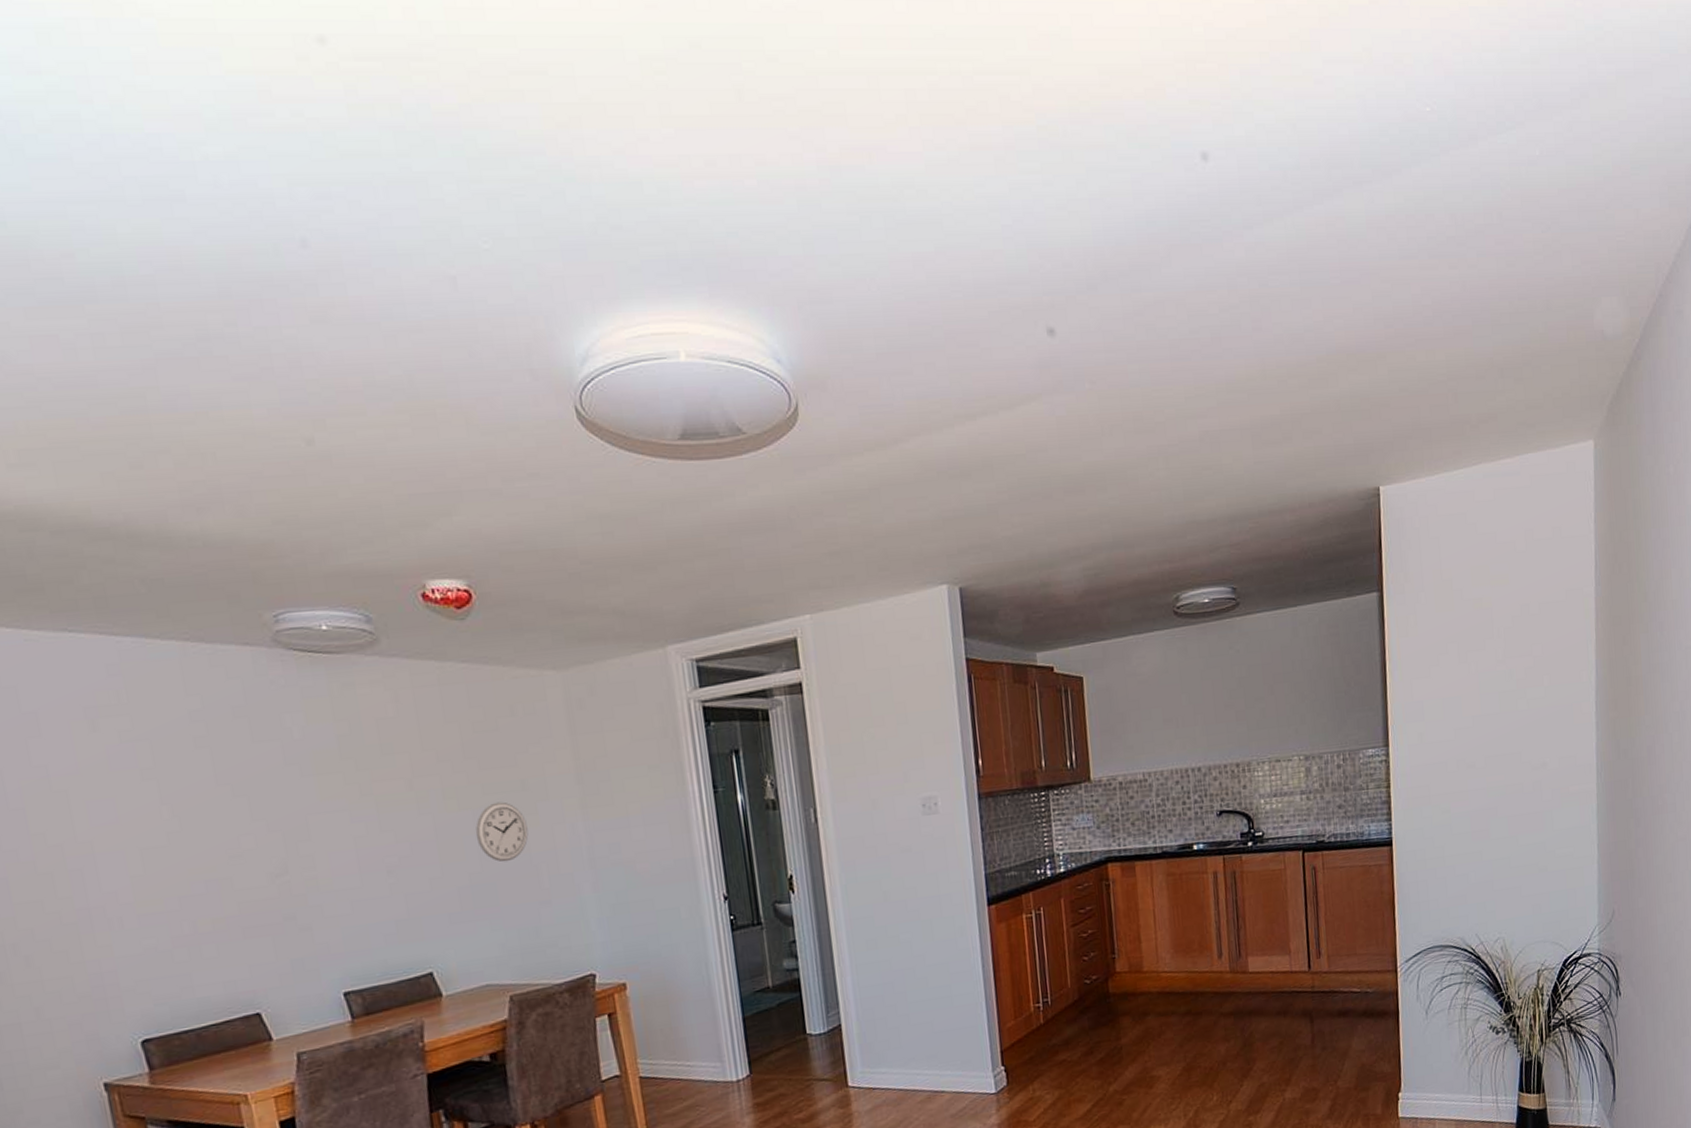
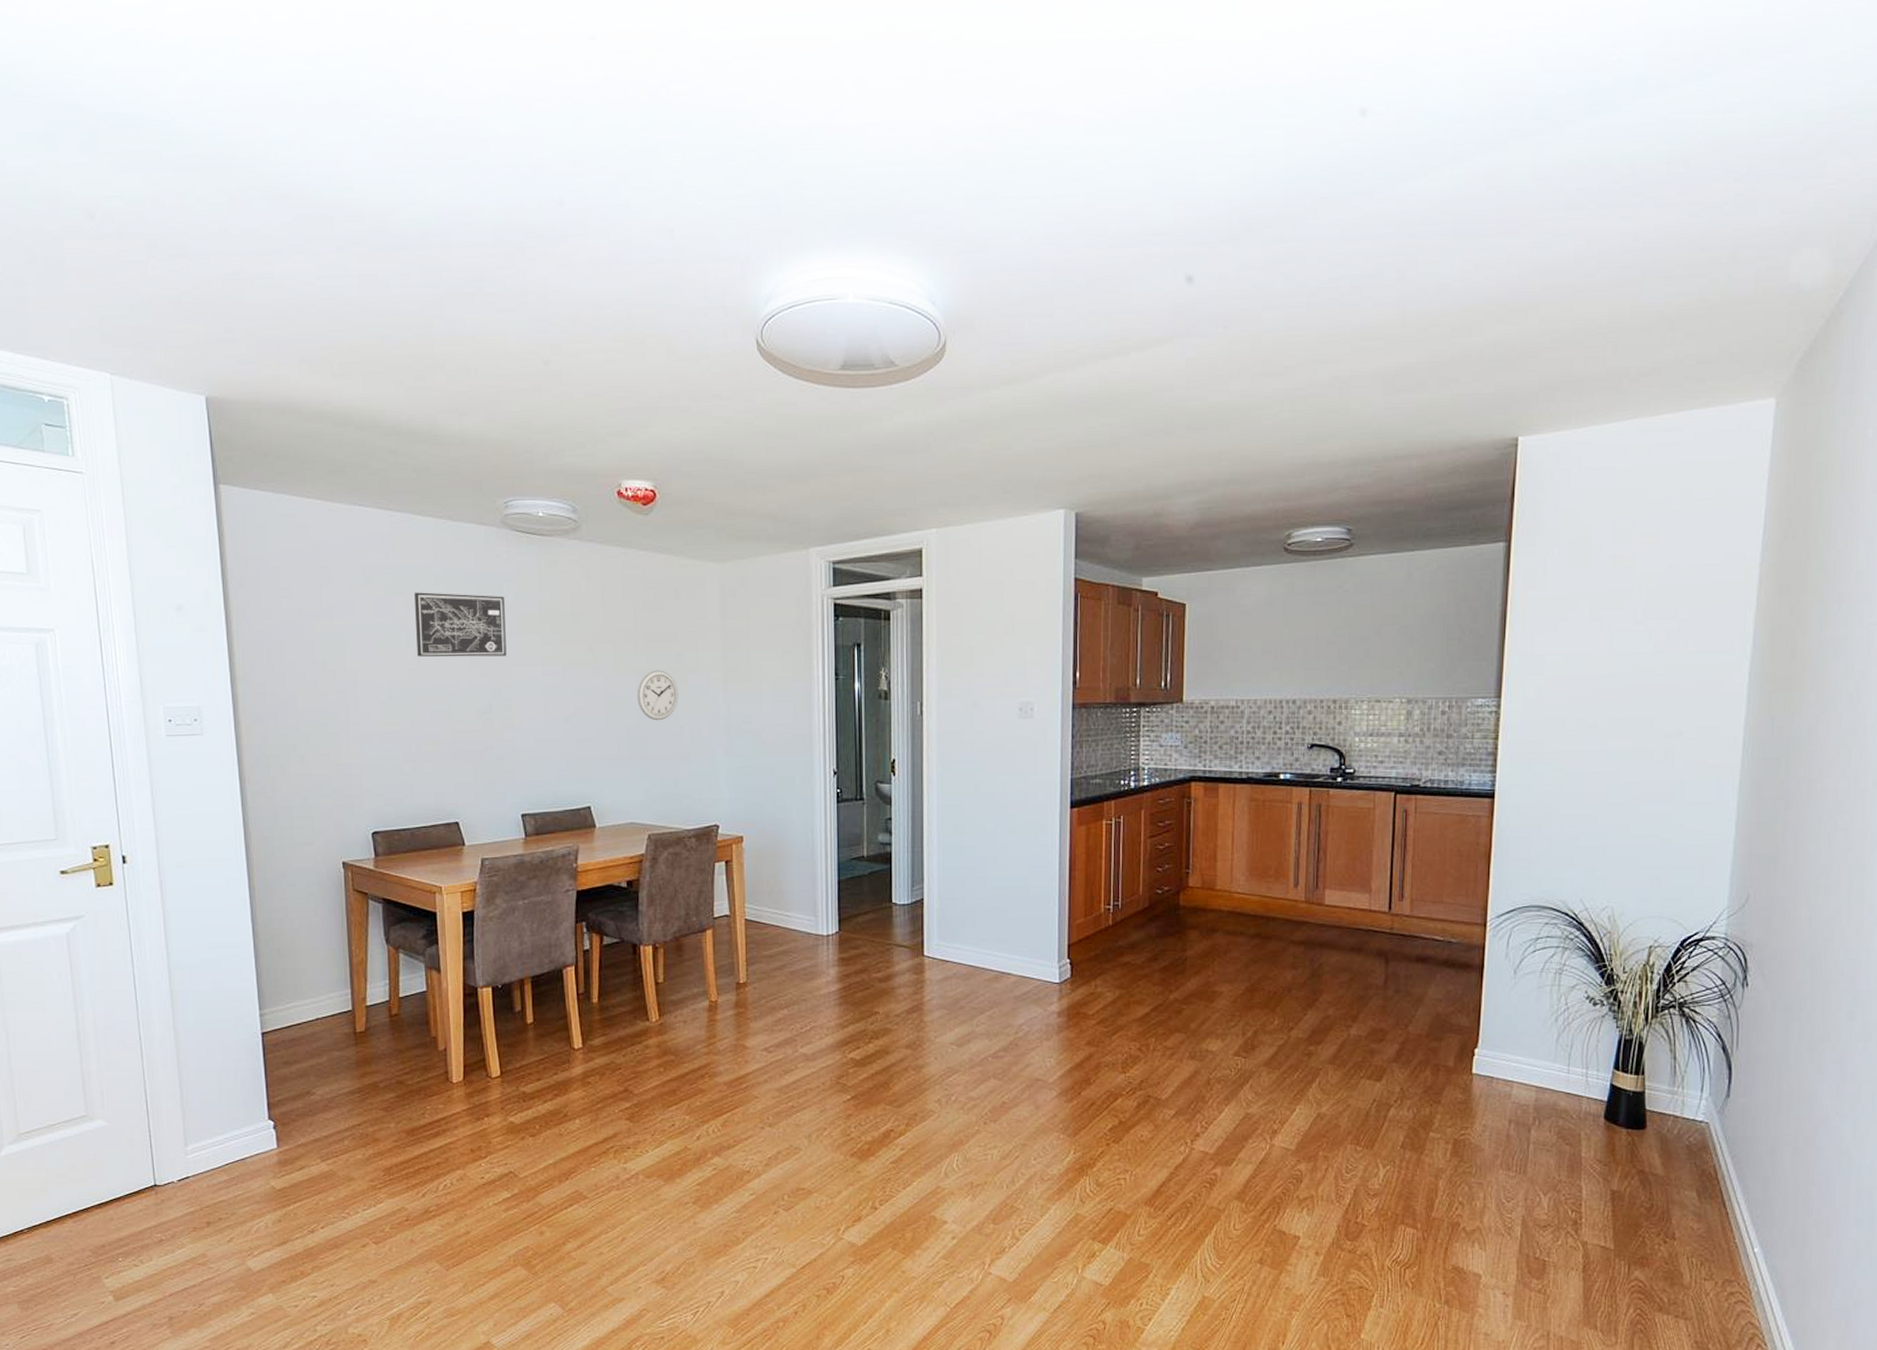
wall art: none [163,731,300,816] -> present [414,592,507,657]

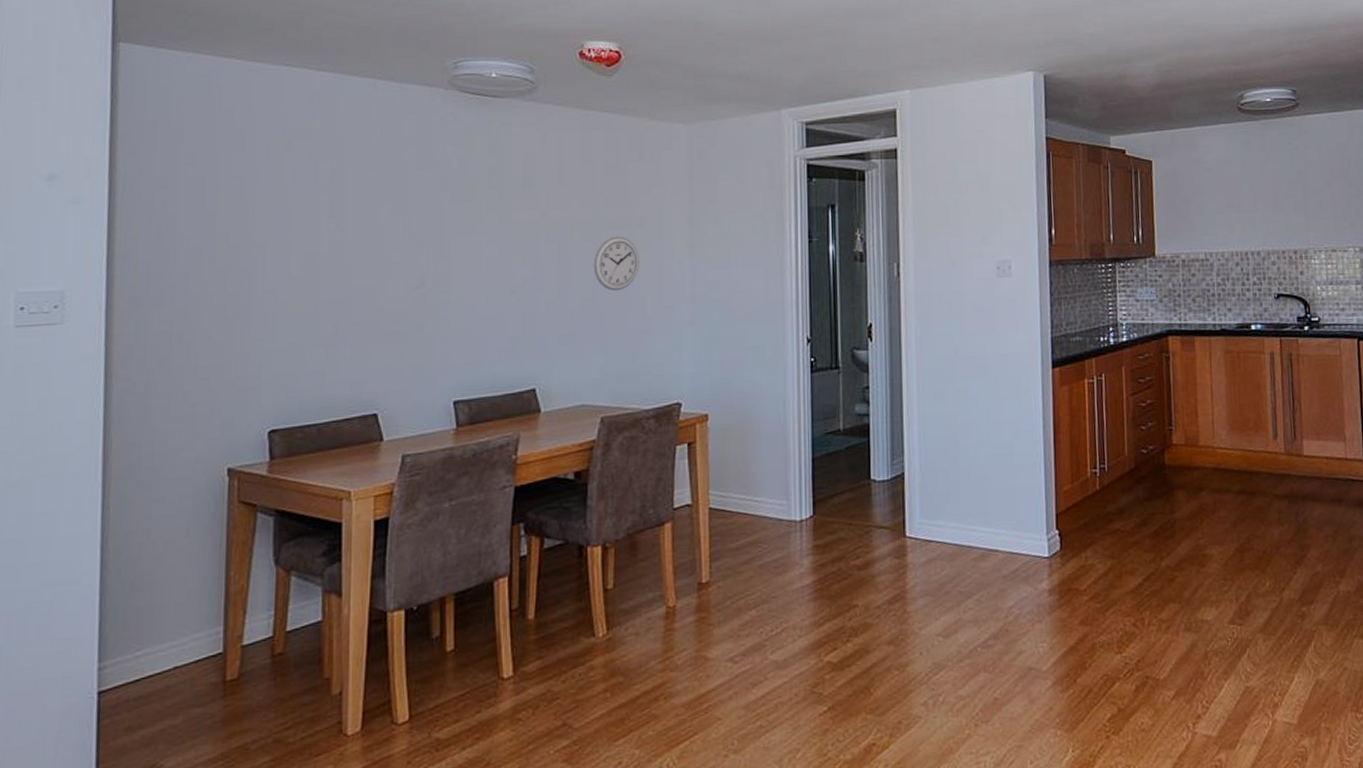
wall art: present [414,592,507,657] -> none [341,157,447,228]

